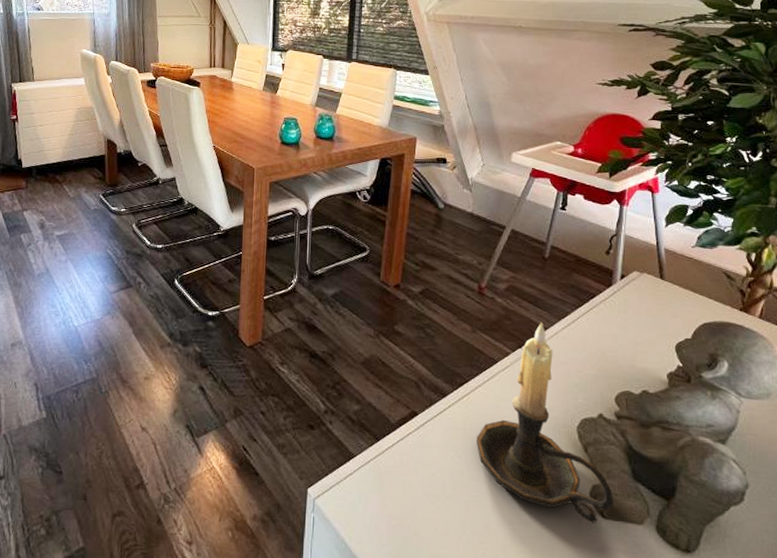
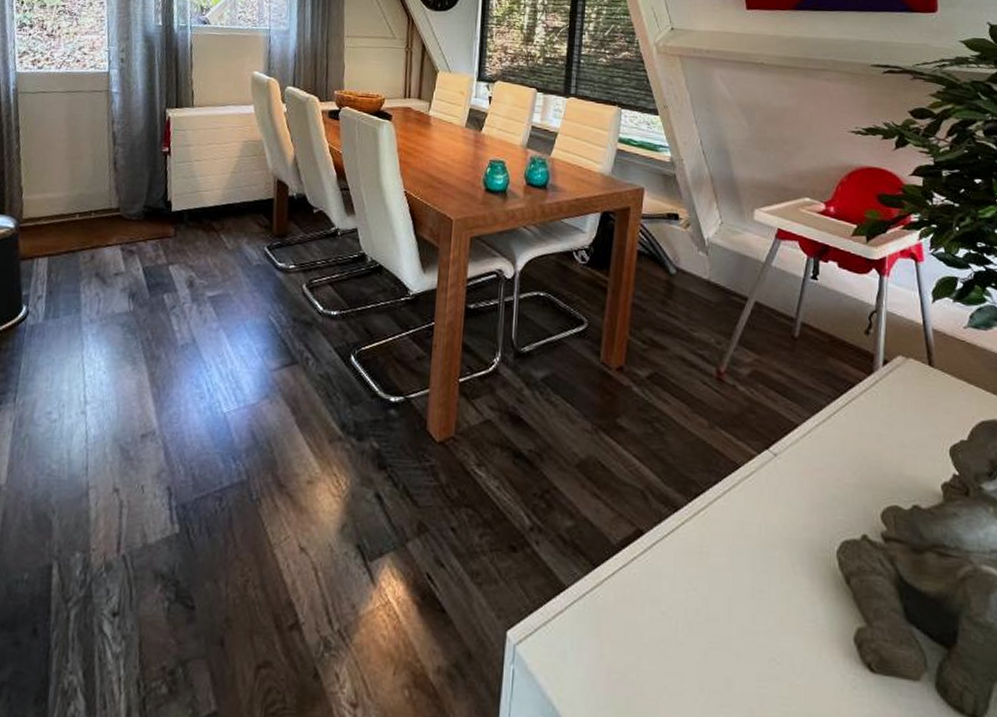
candle holder: present [476,322,614,523] -> none [715,417,884,679]

